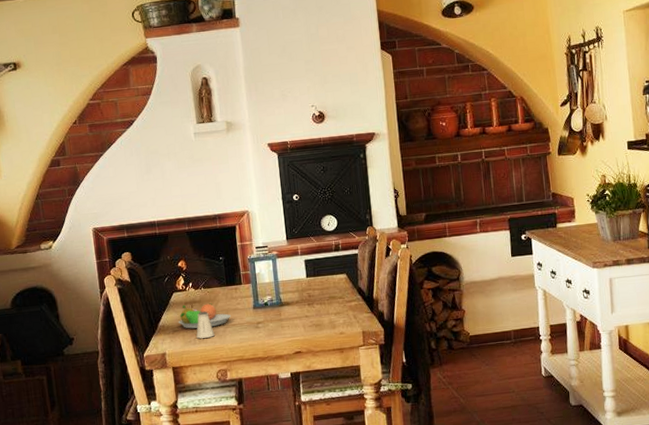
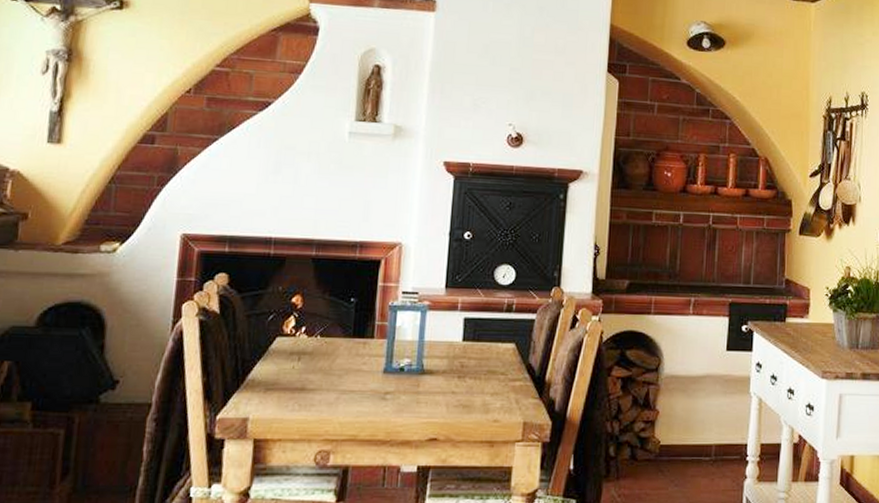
fruit bowl: present [178,303,231,329] -> none [275,355,350,390]
saltshaker: present [196,311,215,339] -> none [297,367,323,404]

